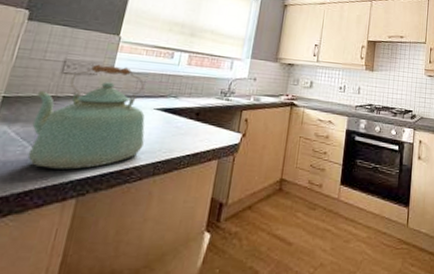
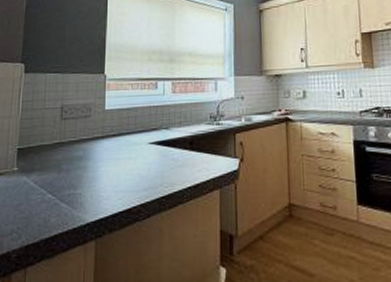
kettle: present [27,64,145,170] -> none [44,105,145,213]

